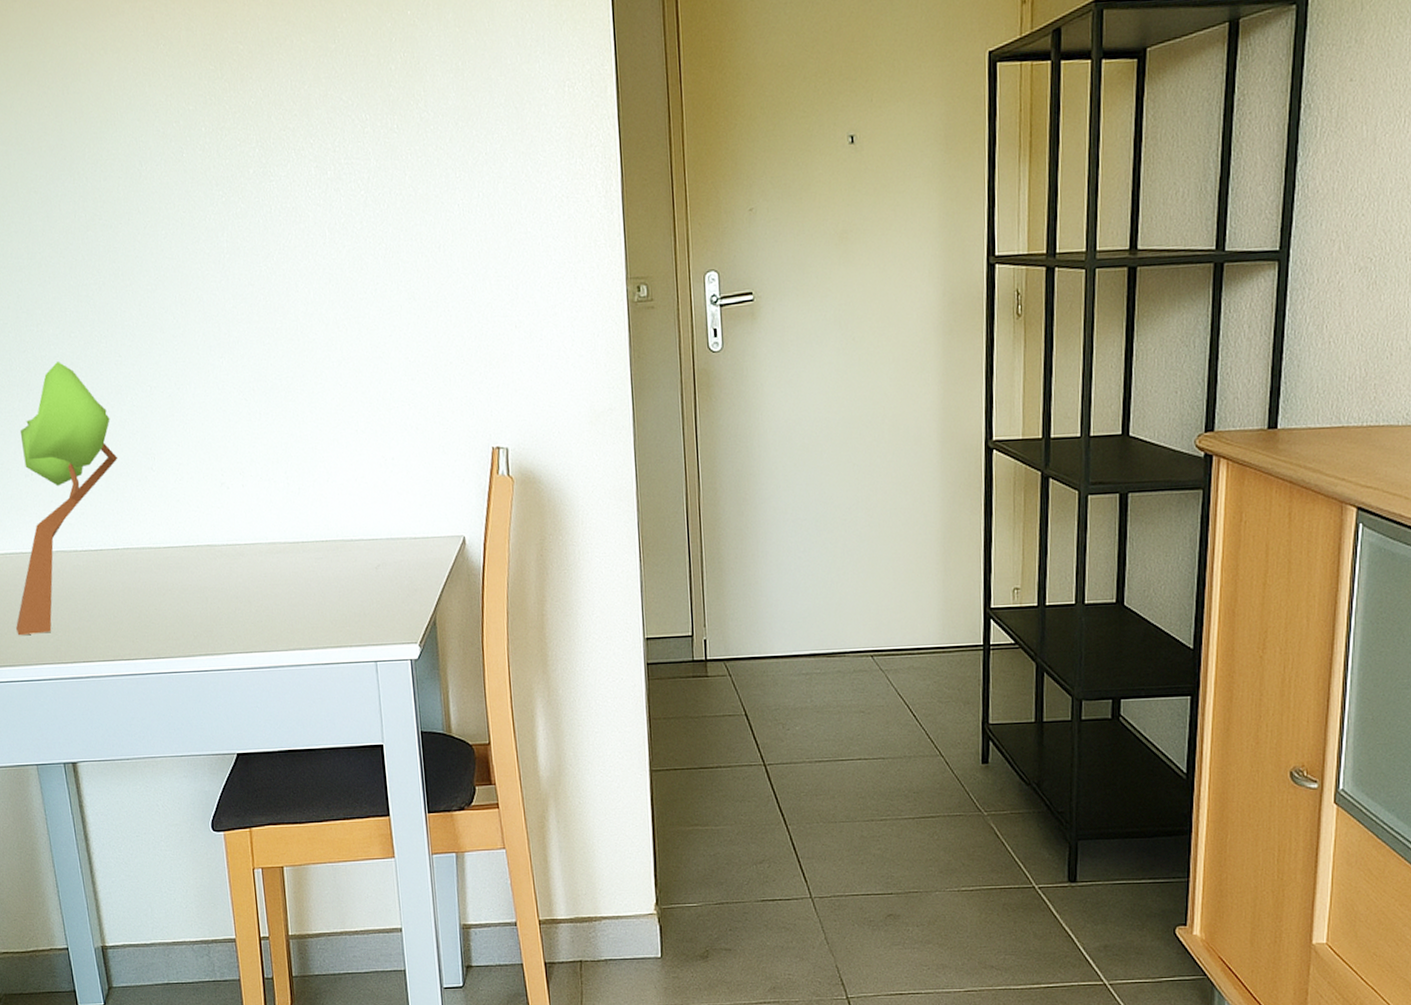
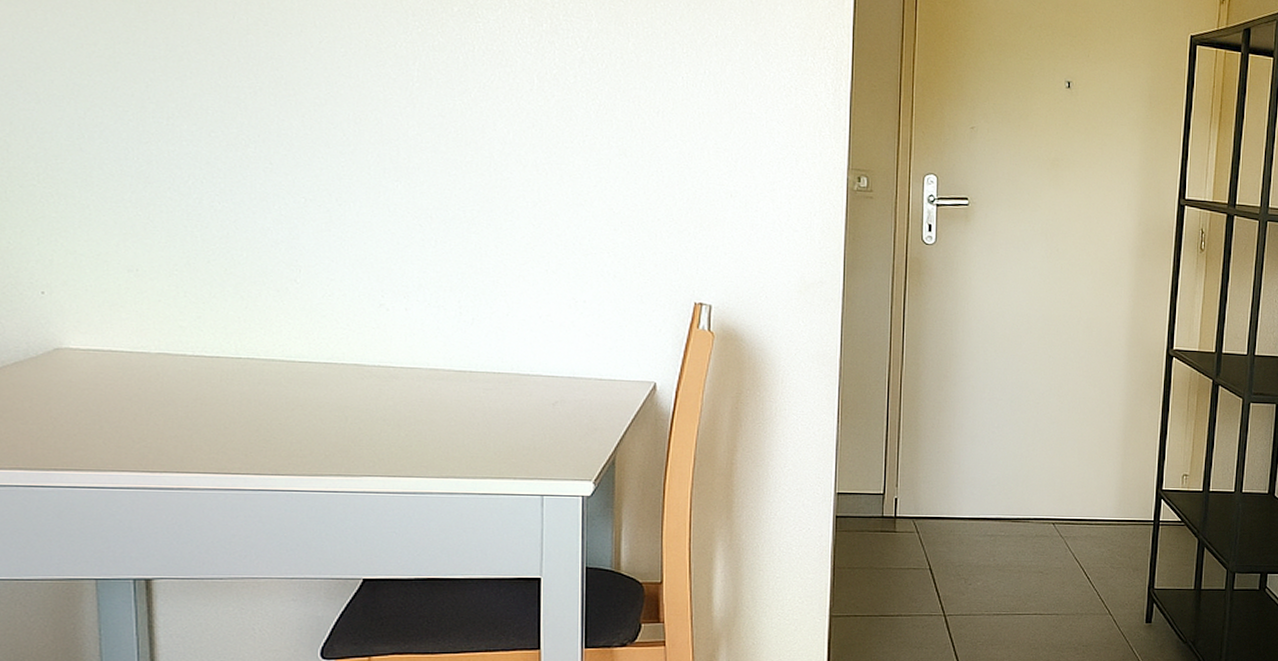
plant: present [15,360,118,635] -> none [89,157,254,438]

